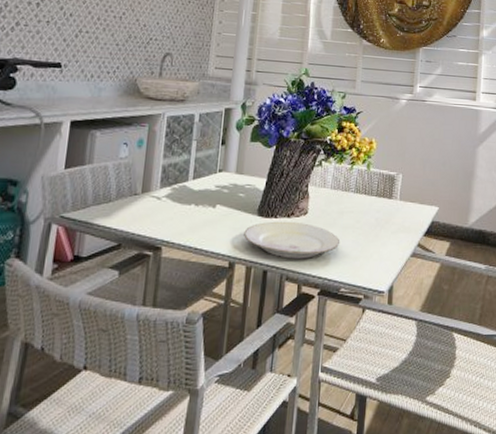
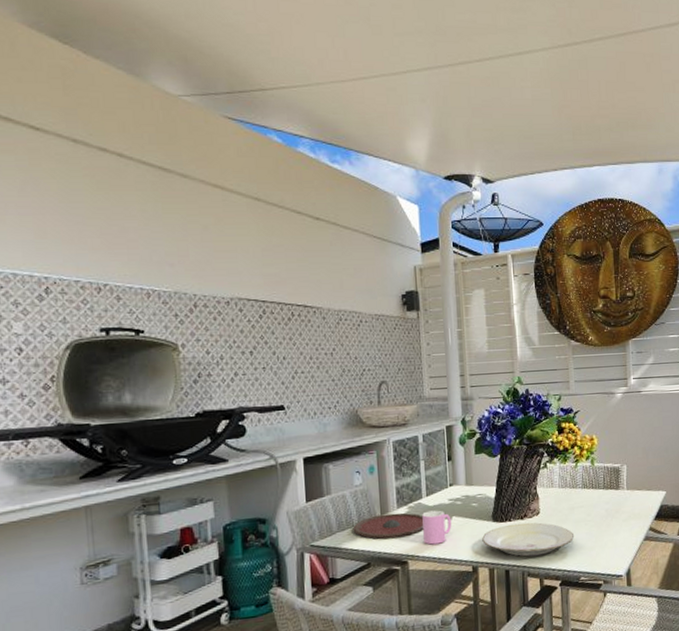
plate: none [109,192,186,221] -> present [353,513,424,540]
cup: none [182,195,215,233] -> present [422,510,452,545]

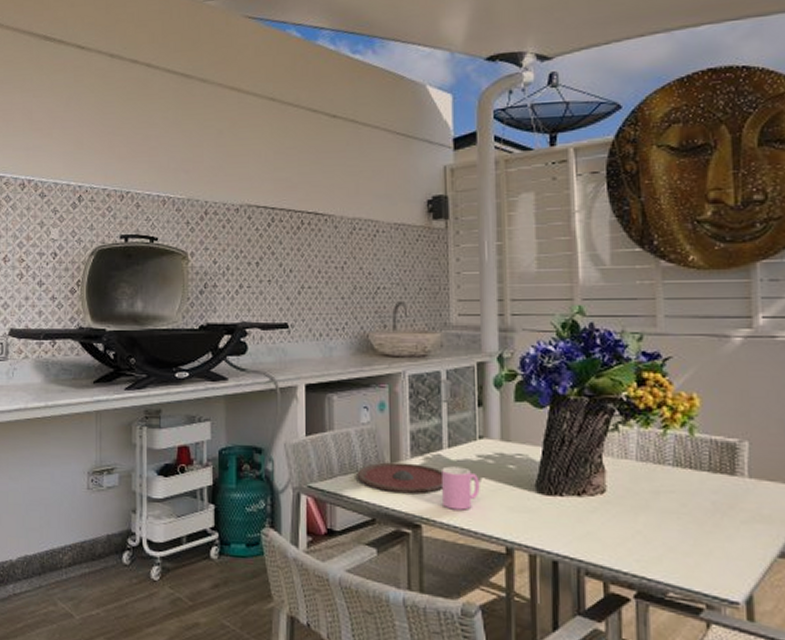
plate: present [482,522,575,557] -> none [521,500,660,550]

